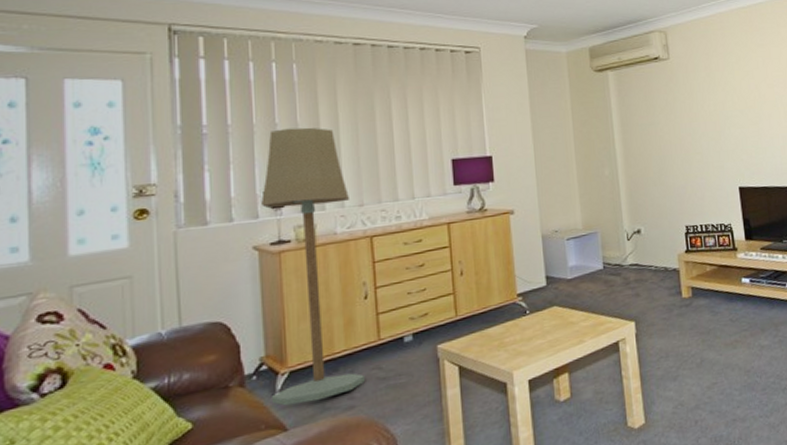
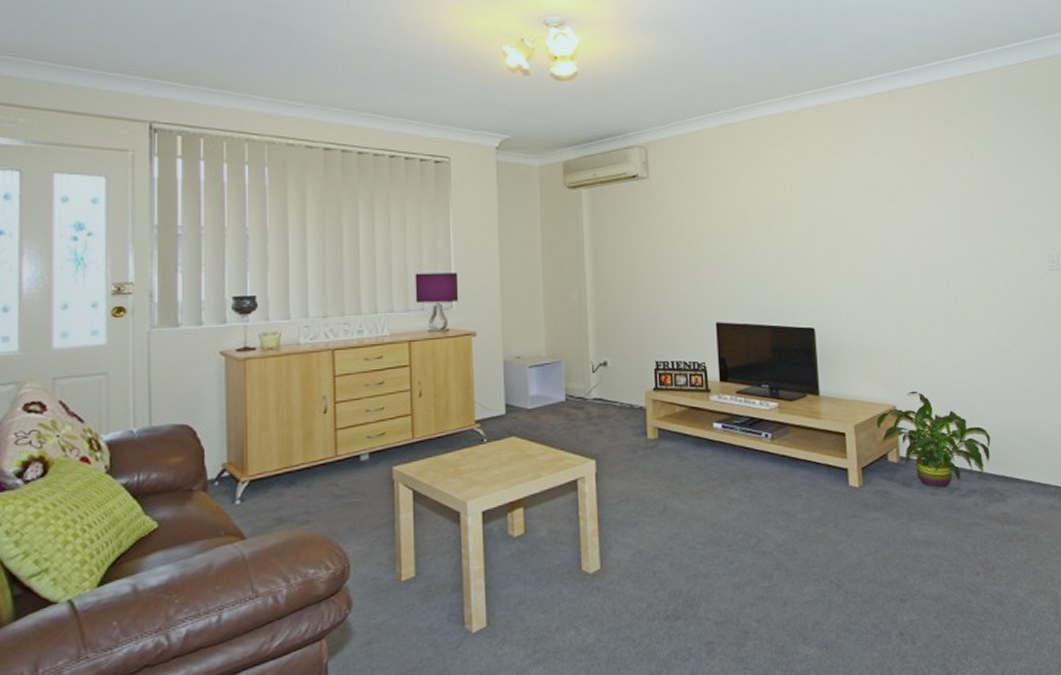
floor lamp: present [261,127,365,407] -> none [230,233,320,515]

